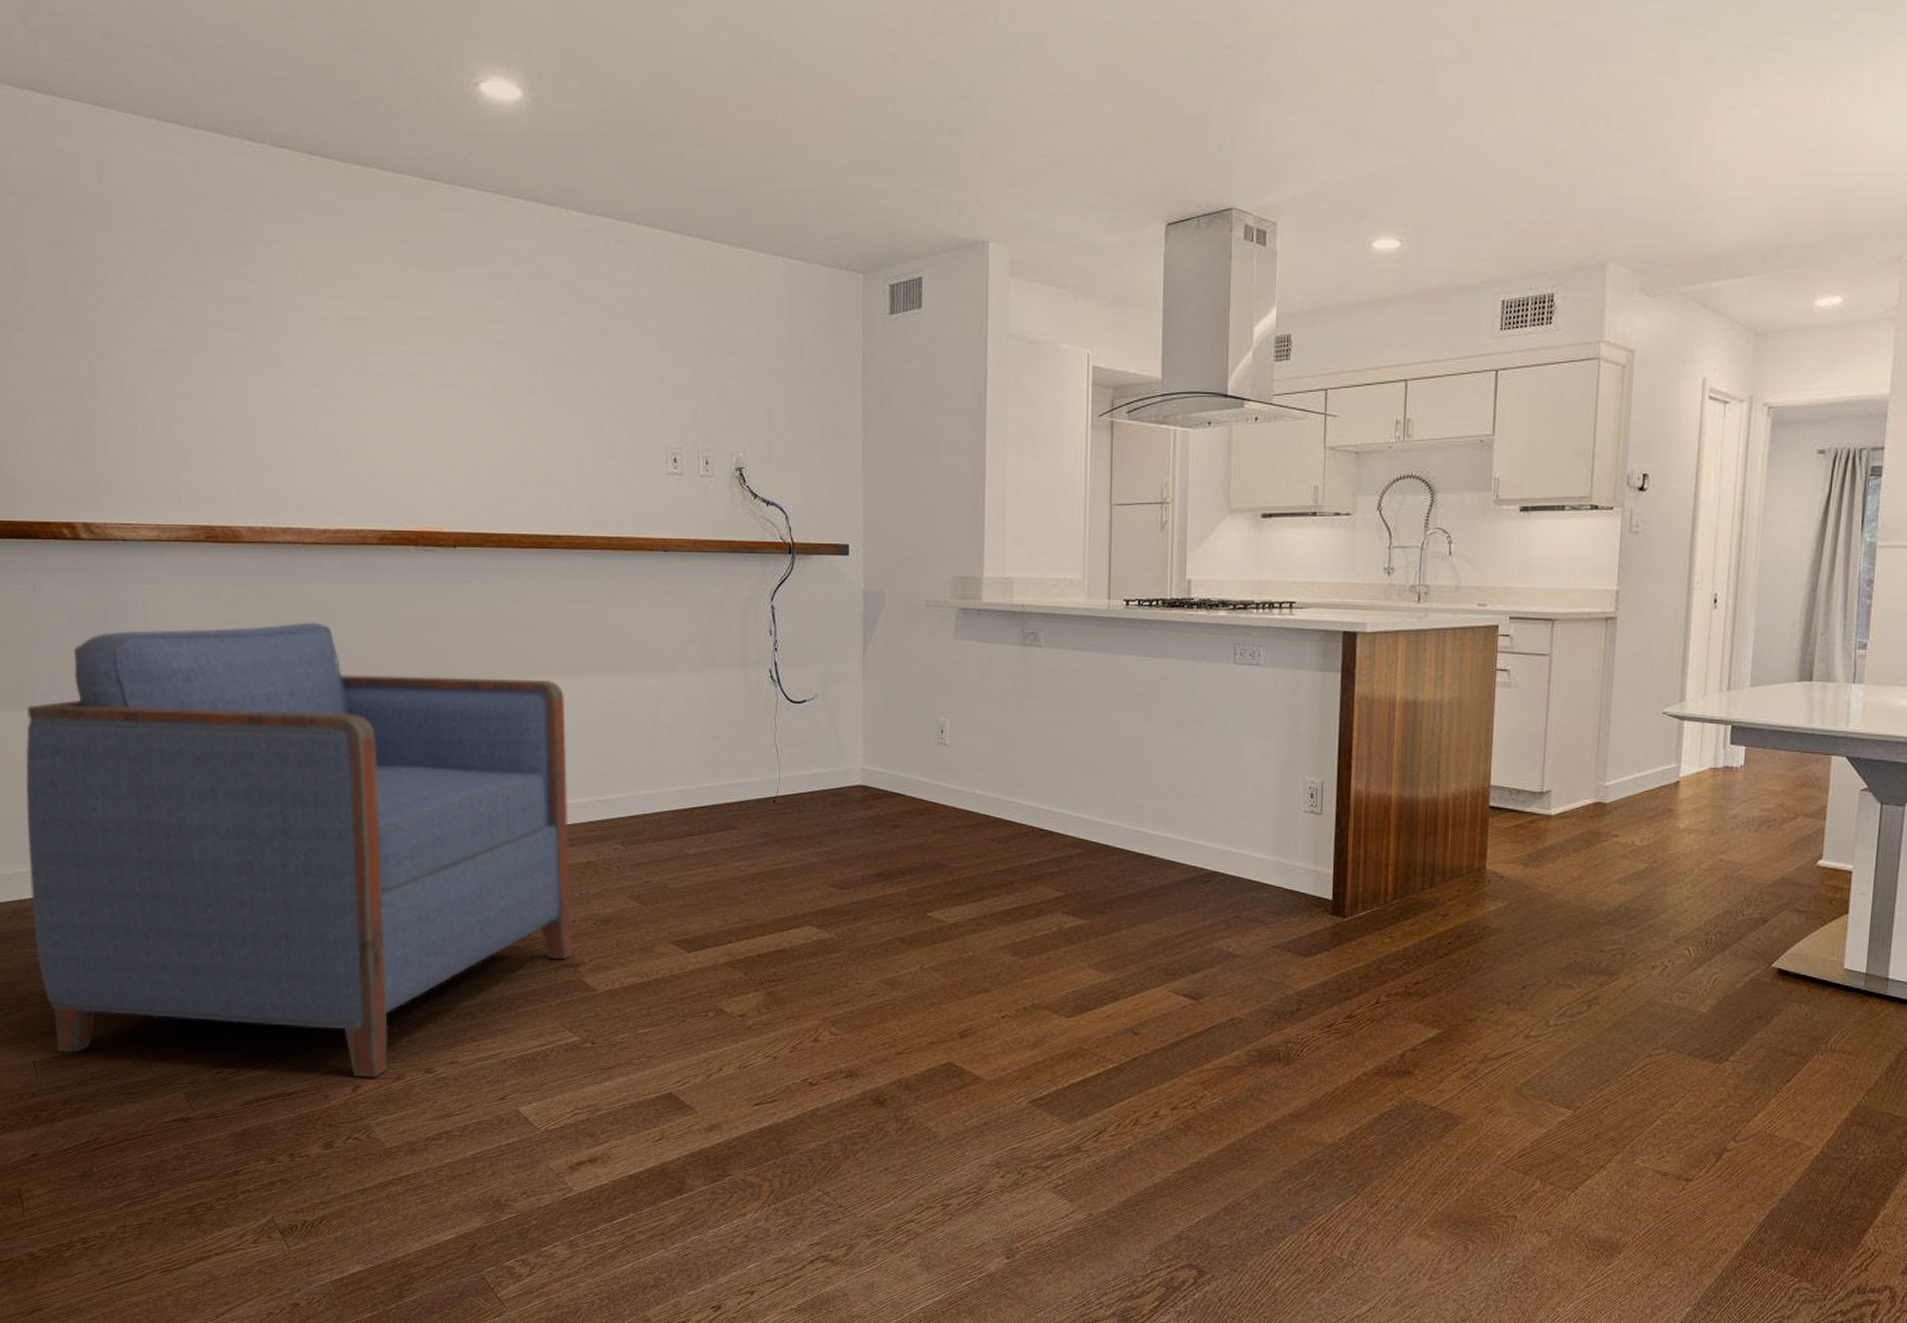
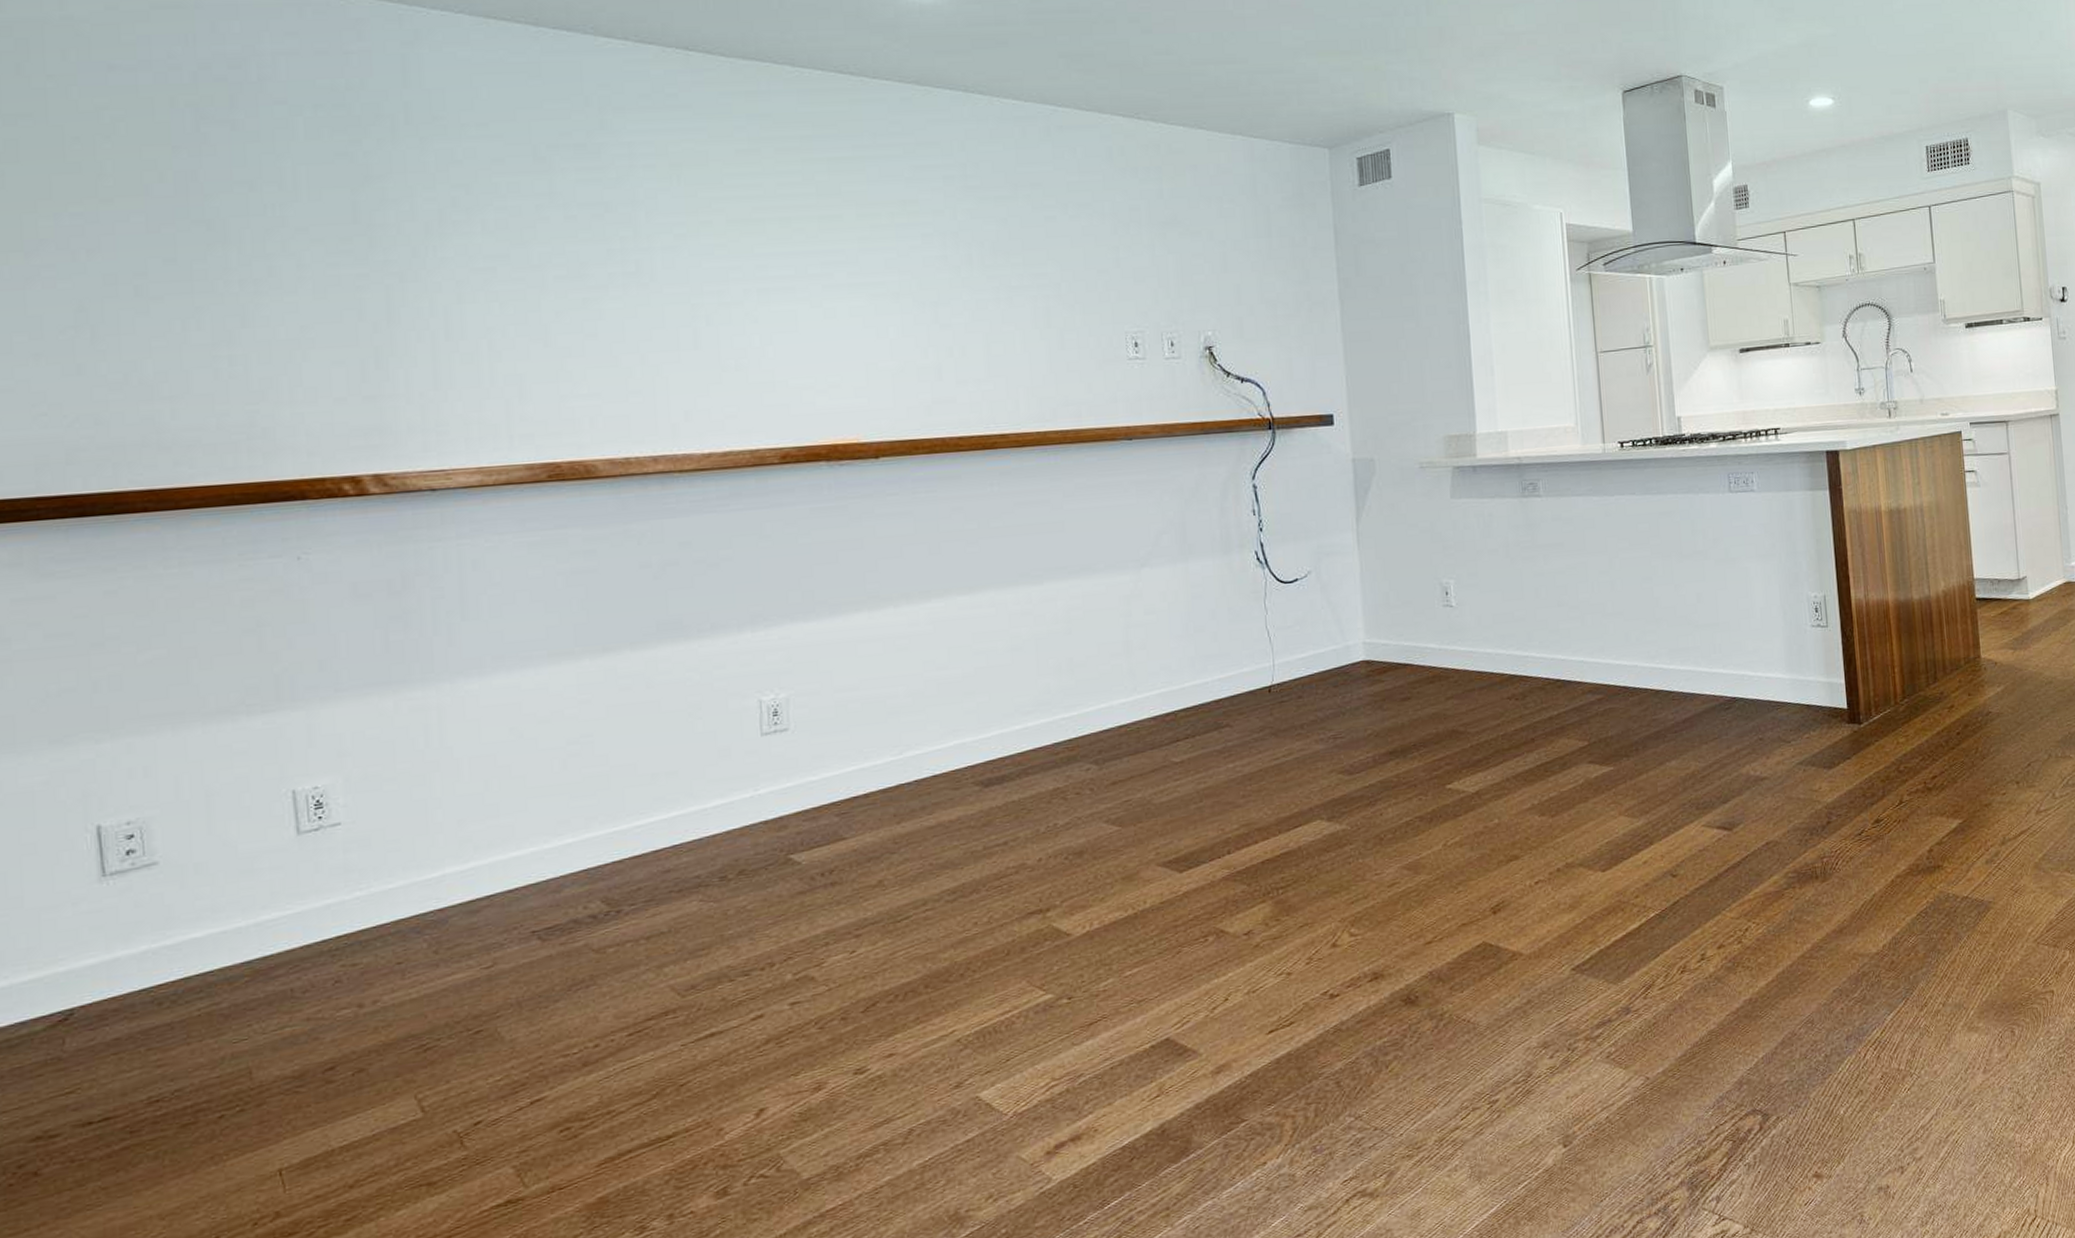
armchair: present [25,622,572,1078] -> none [277,559,1039,1149]

